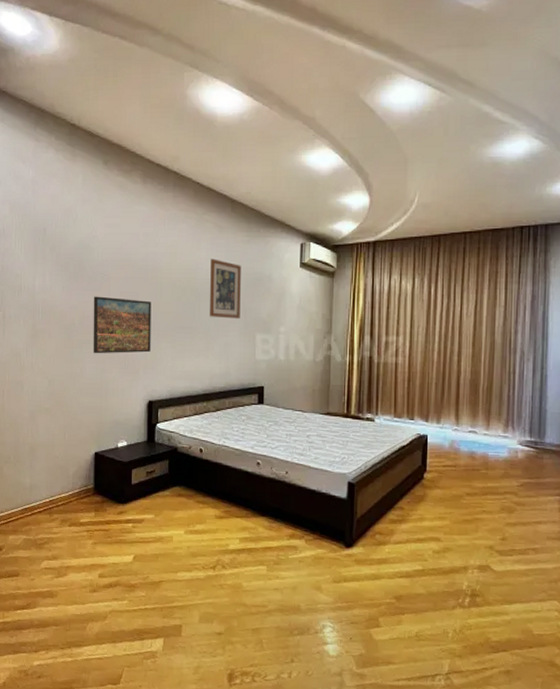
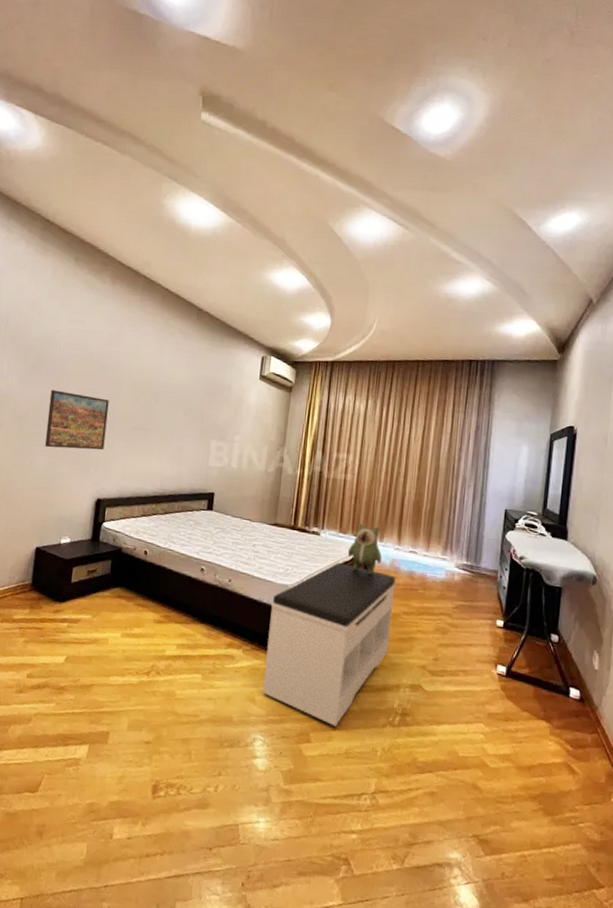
wall art: present [210,259,241,319] -> none [167,363,202,424]
bench: none [328,448,457,611] -> present [263,563,397,727]
plush toy: none [404,406,441,458] -> present [347,523,382,575]

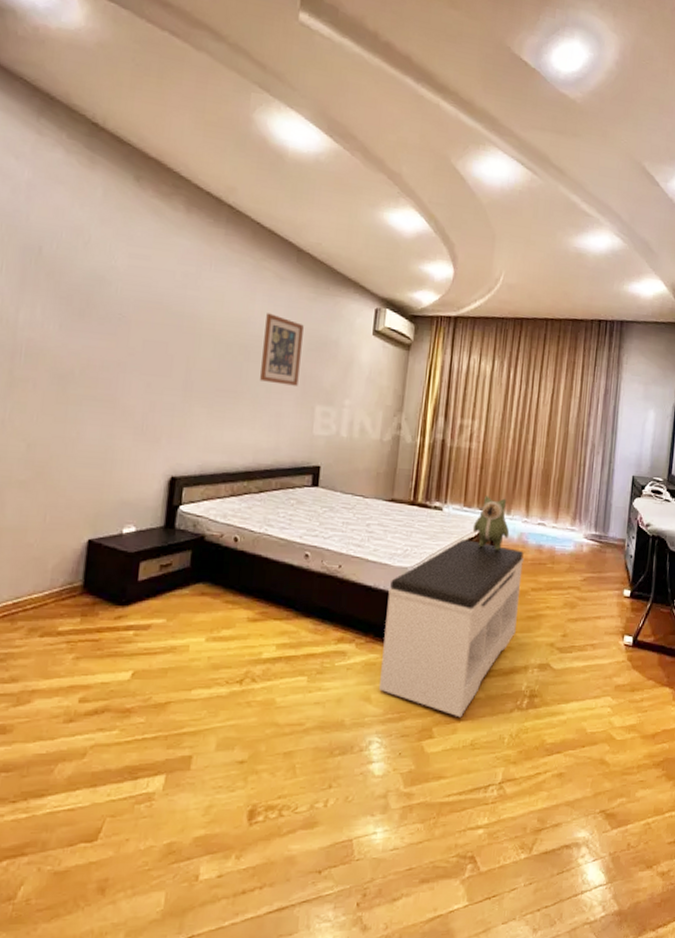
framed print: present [44,389,109,451] -> none [97,341,185,418]
wall art: none [167,363,202,424] -> present [260,313,304,386]

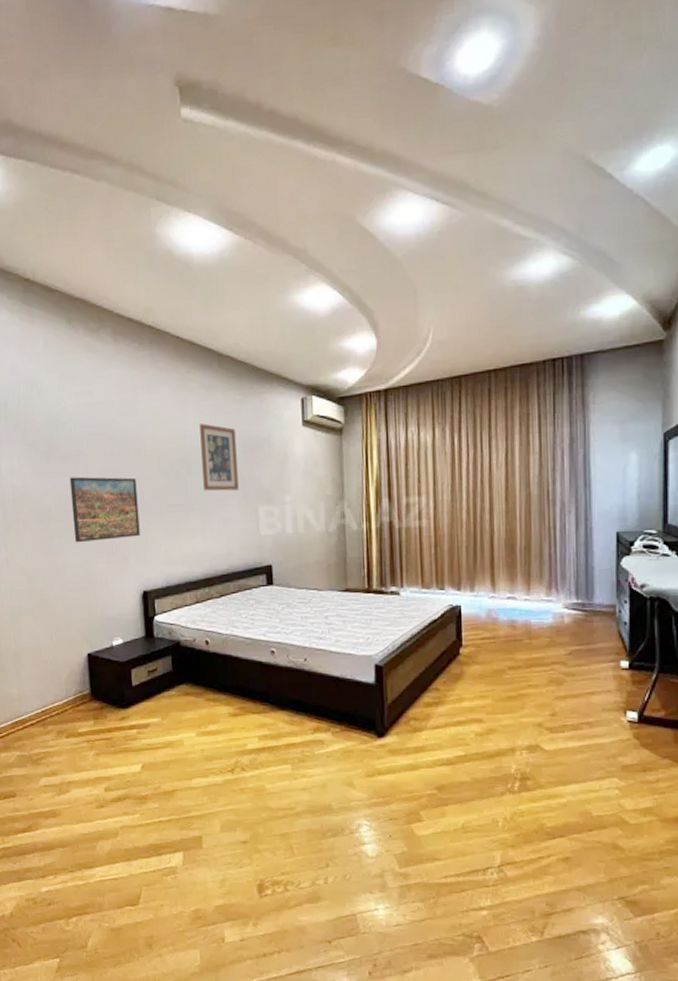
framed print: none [97,341,185,418] -> present [69,476,140,543]
bench: present [379,540,525,718] -> none [356,622,497,801]
plush toy: present [472,495,510,551] -> none [434,574,476,631]

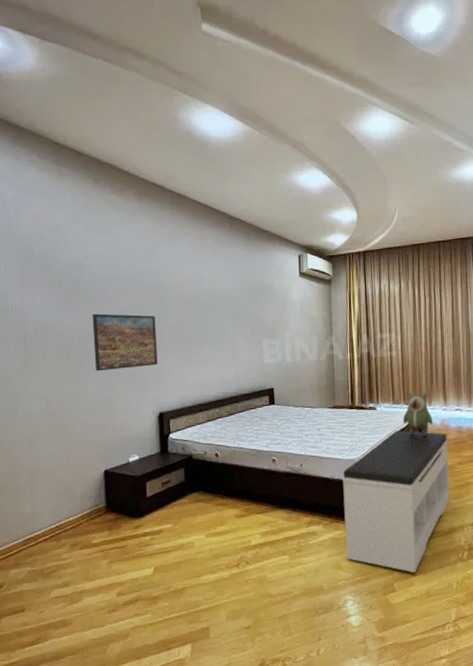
wall art: present [199,423,239,491] -> none [213,272,246,328]
bench: none [356,622,497,801] -> present [342,430,450,573]
plush toy: none [434,574,476,631] -> present [402,393,433,437]

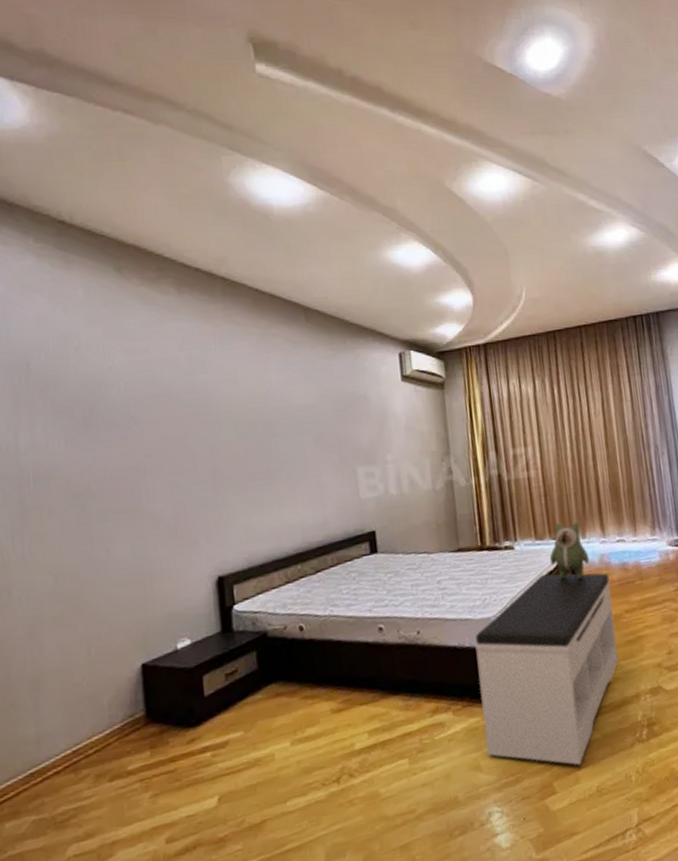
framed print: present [92,313,158,372] -> none [117,444,213,527]

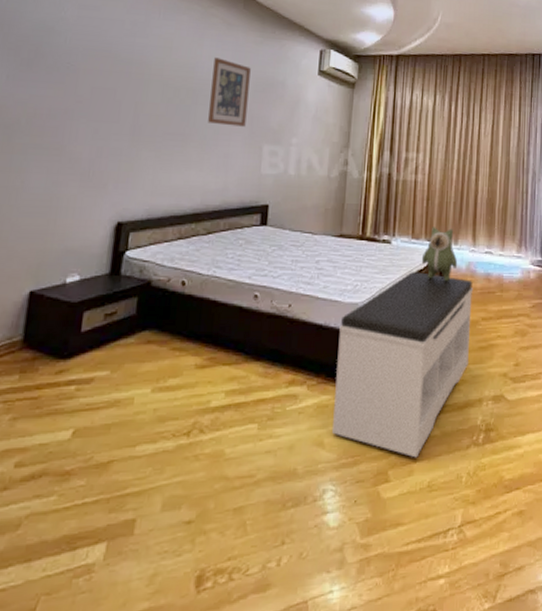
wall art: none [285,381,334,455] -> present [208,57,251,127]

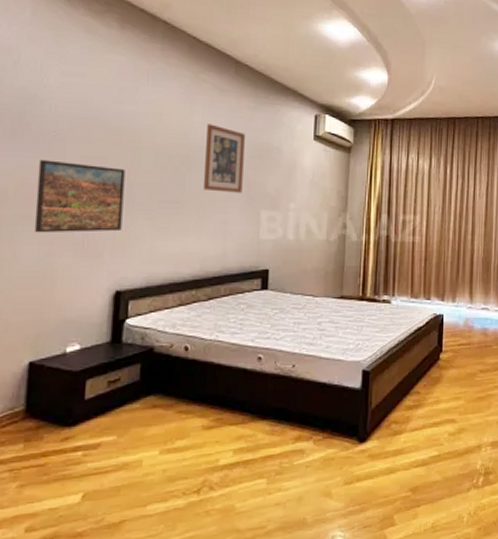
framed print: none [42,90,133,163] -> present [34,159,125,233]
bench: present [332,272,474,458] -> none [339,329,471,502]
plush toy: present [421,227,458,282] -> none [420,286,456,338]

